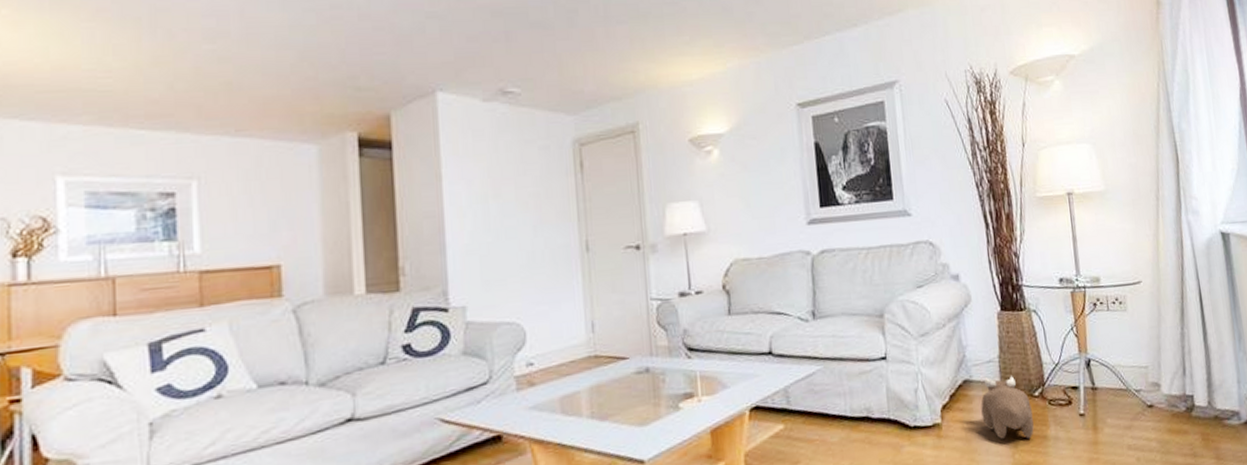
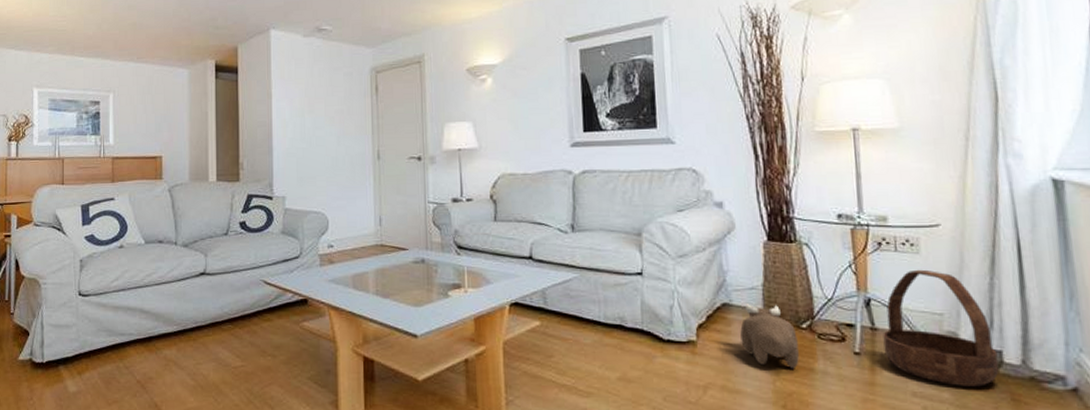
basket: none [1102,325,1192,434] -> present [883,269,999,387]

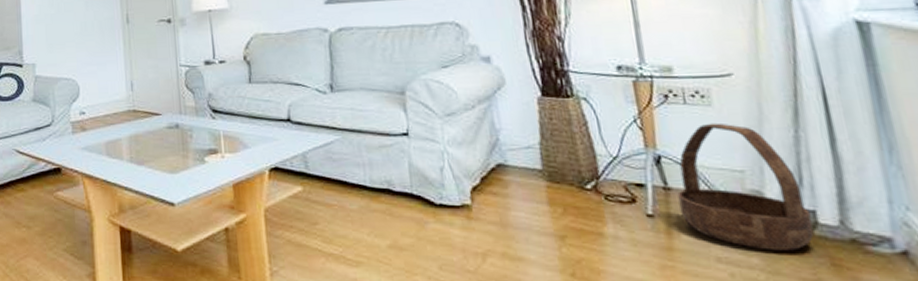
plush toy: present [740,304,799,369] -> none [518,164,586,234]

